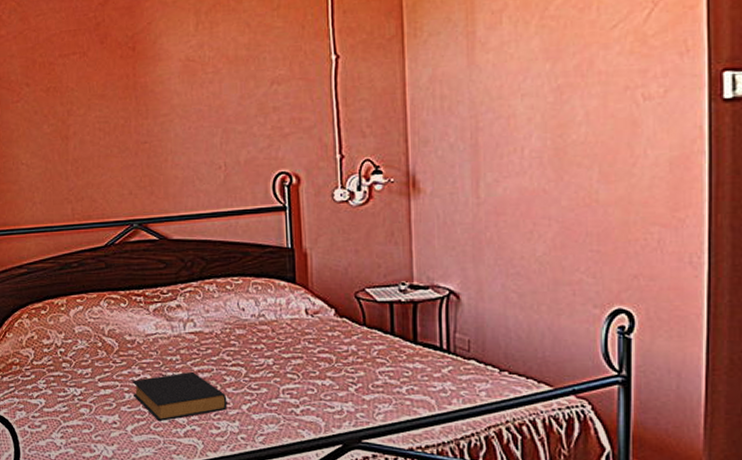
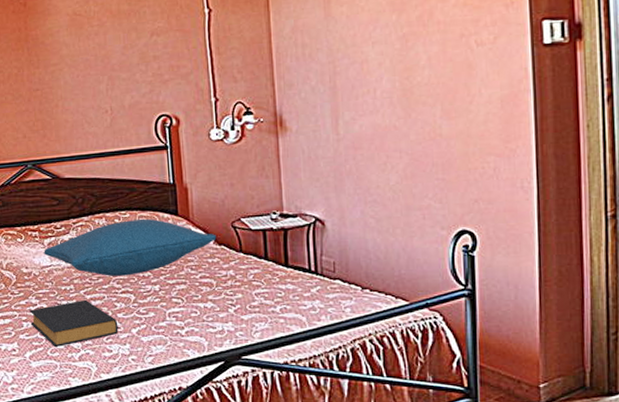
pillow: none [148,286,338,347] -> present [44,218,217,276]

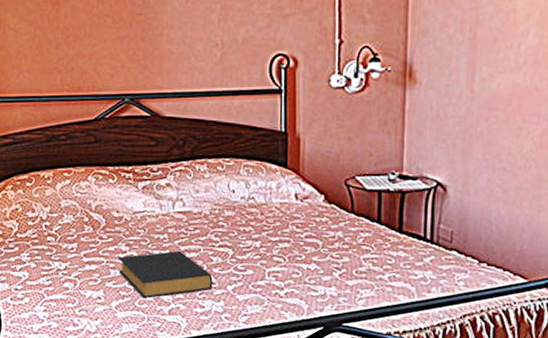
pillow: present [44,218,217,276] -> none [137,168,327,229]

